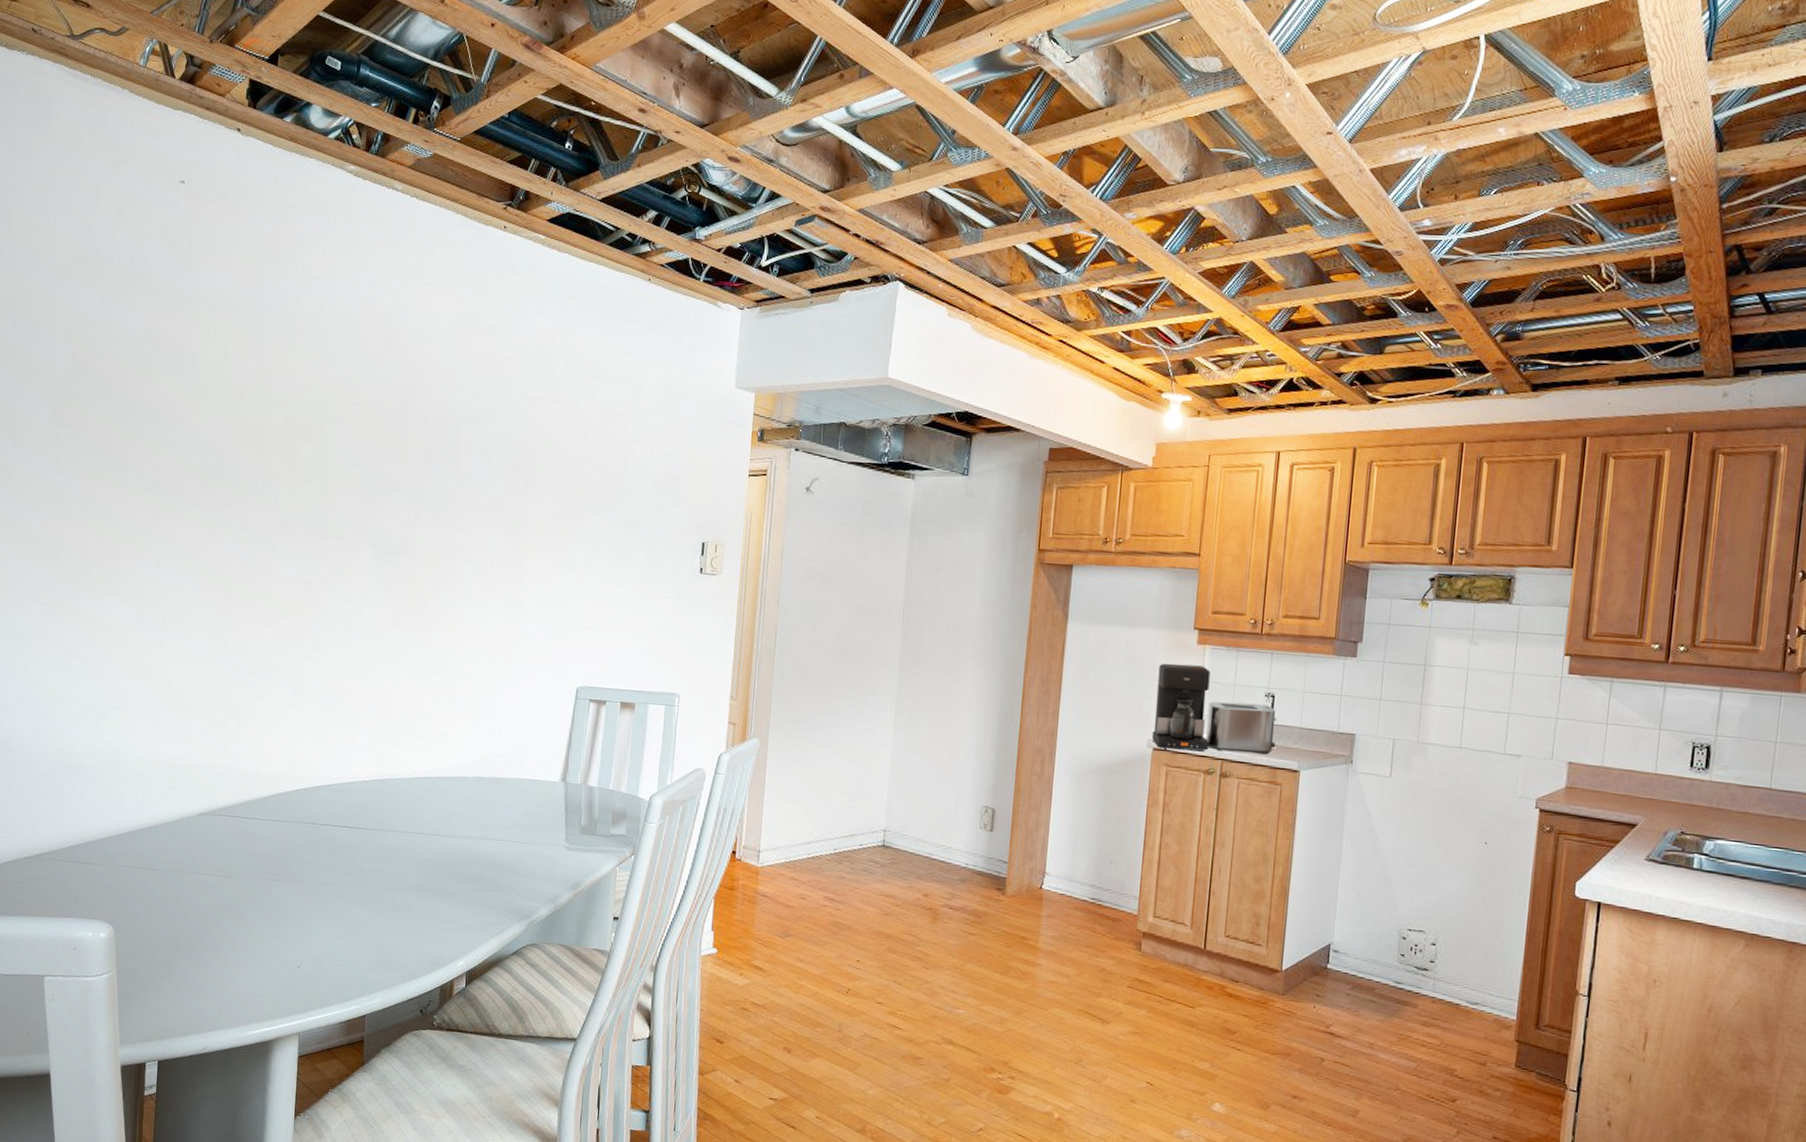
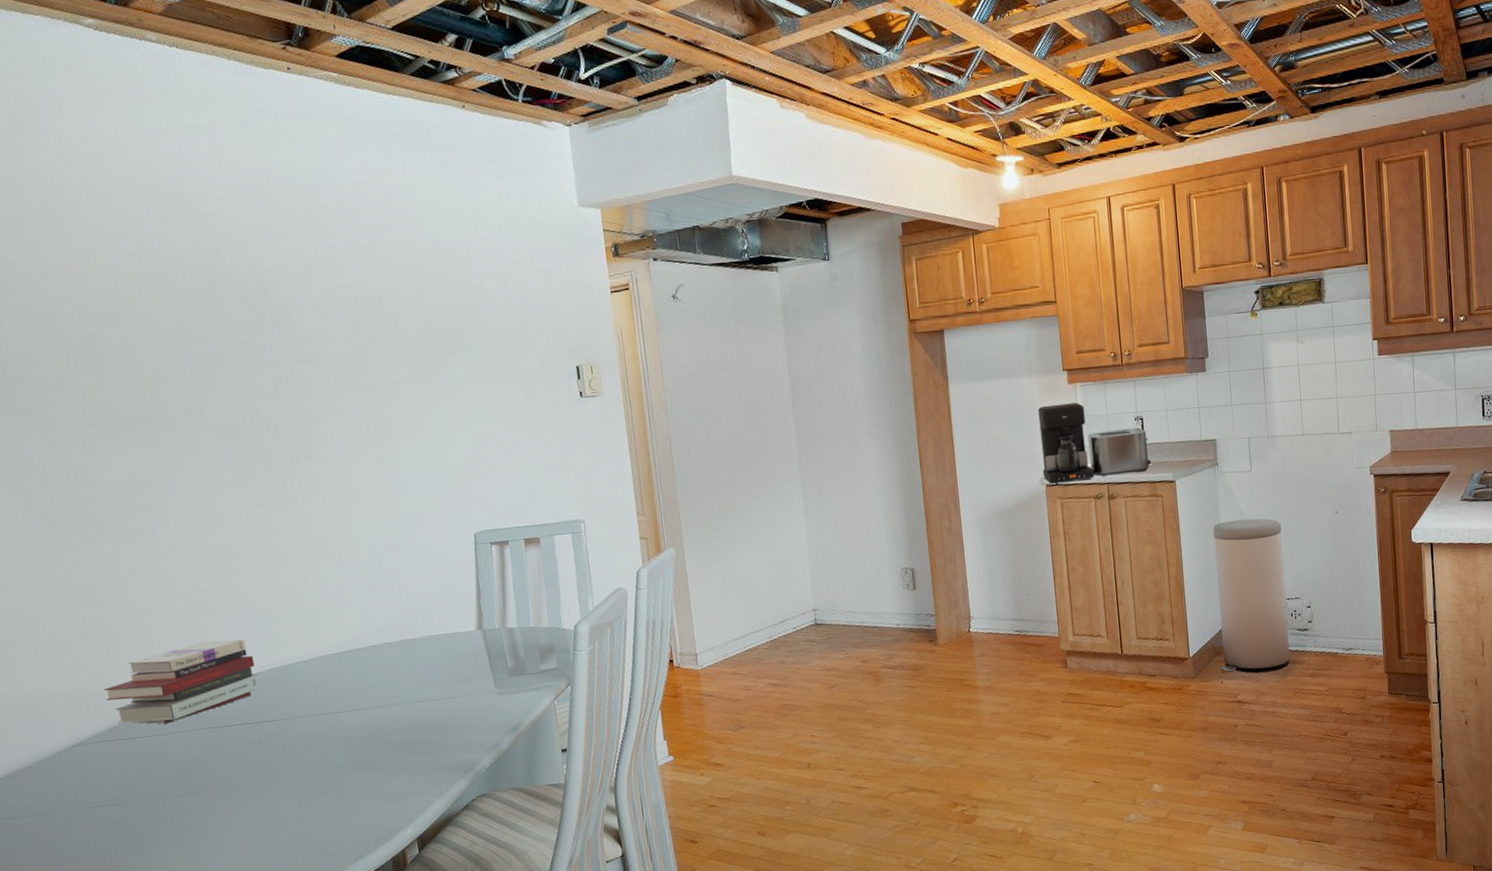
books: none [235,741,364,811] -> present [104,639,261,724]
pedal bin: none [1315,827,1416,1009] -> present [1212,518,1290,673]

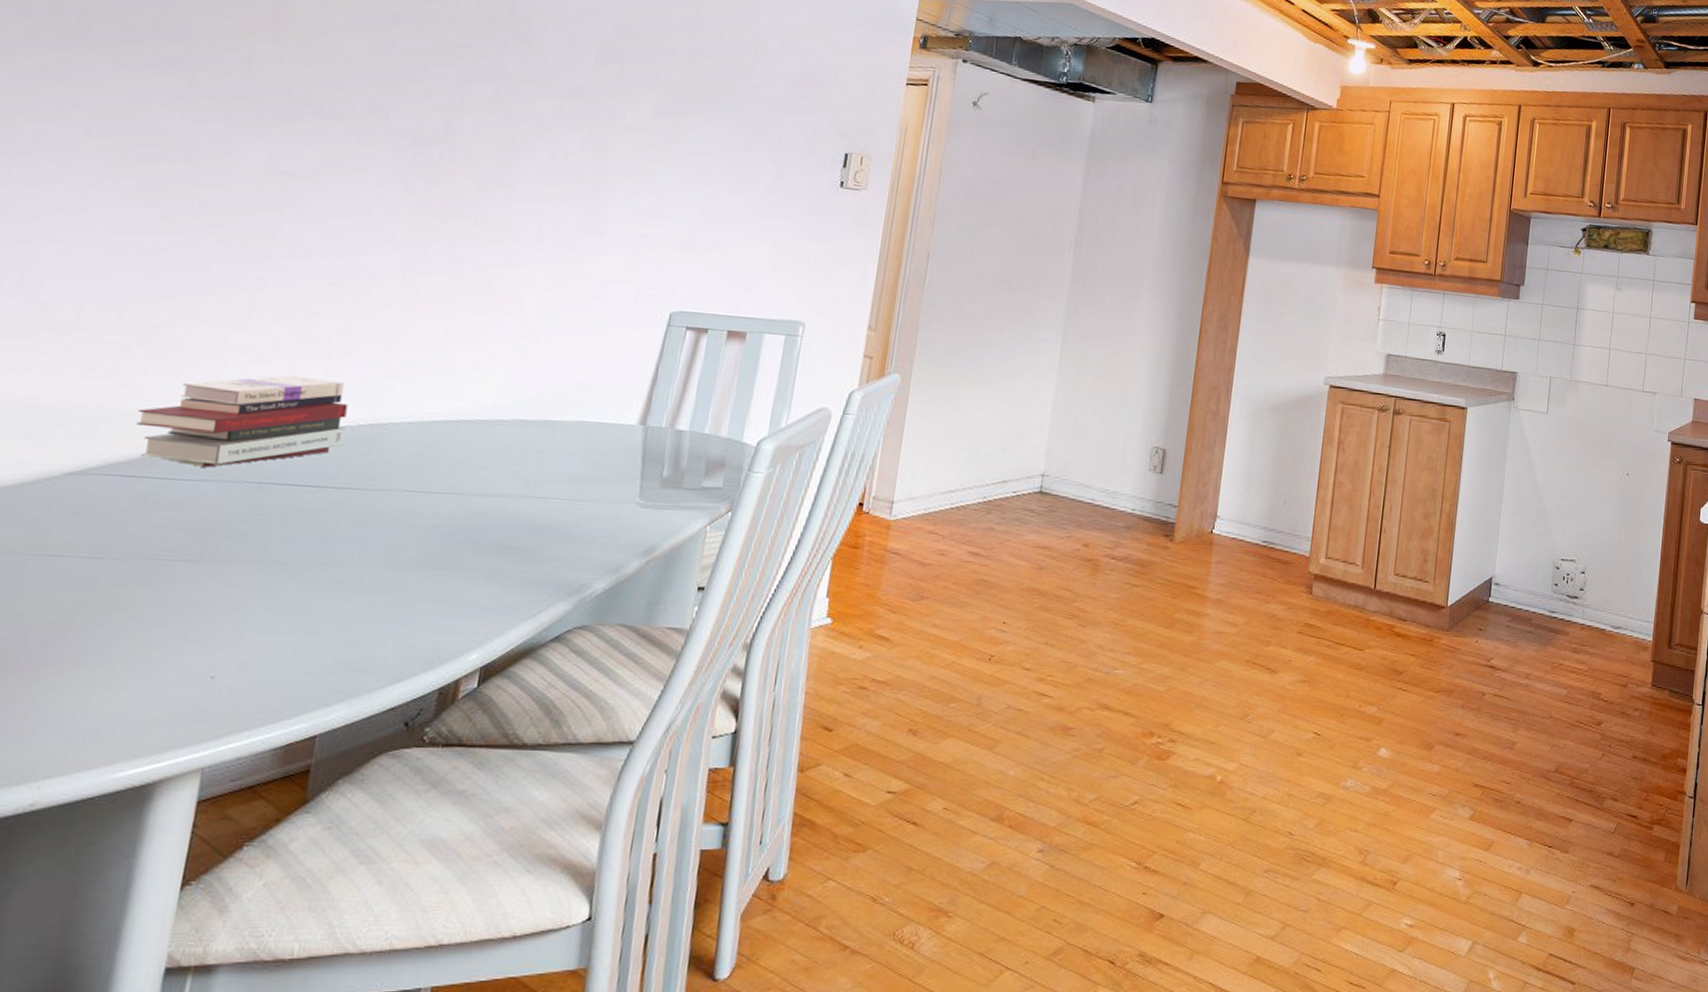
coffee maker: present [1038,402,1095,484] -> none [1328,300,1387,388]
toaster: present [1088,427,1152,476] -> none [1381,339,1447,392]
pedal bin: present [1212,518,1290,673] -> none [1477,462,1569,639]

